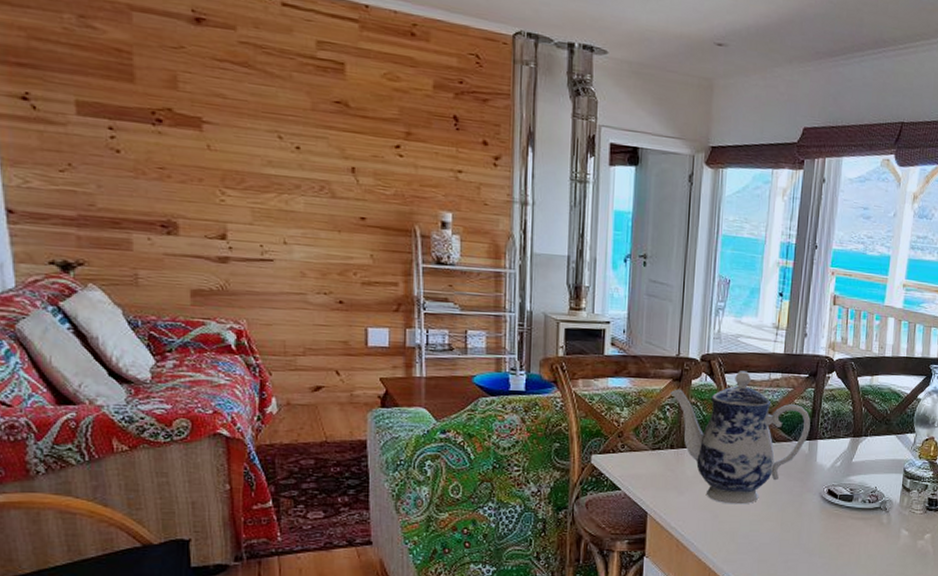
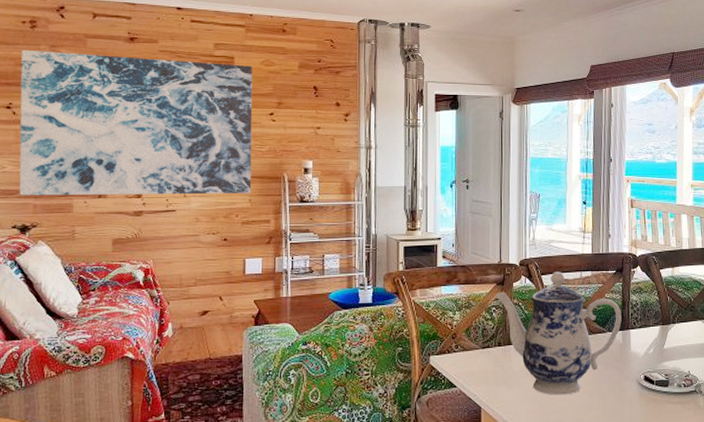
wall art: none [35,15,373,247] -> present [19,49,253,196]

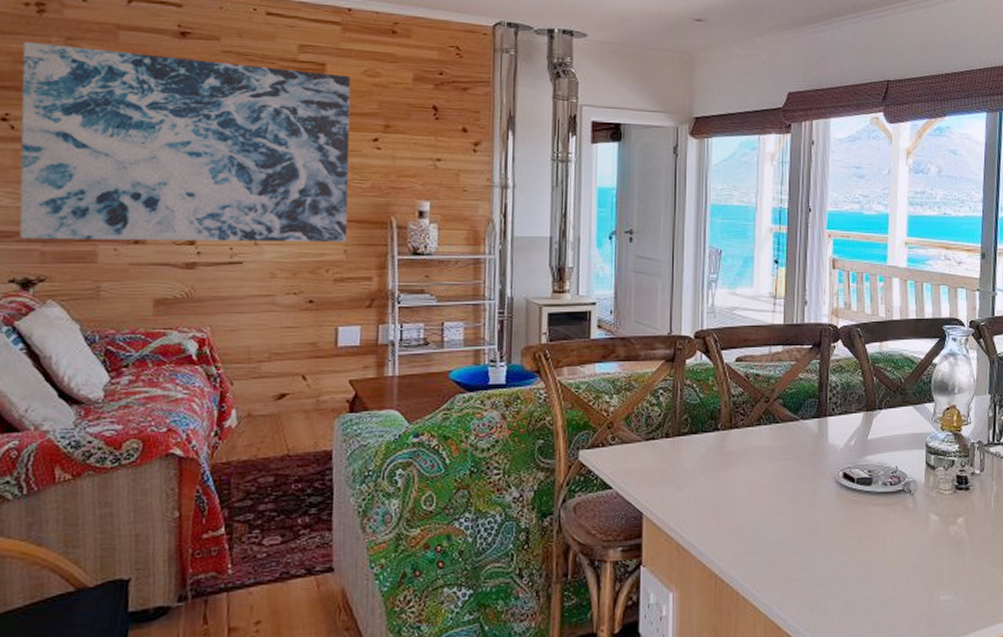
teapot: present [495,272,622,395] -> none [663,346,818,497]

